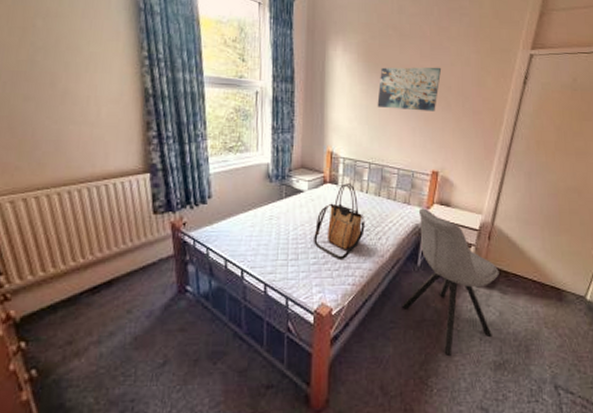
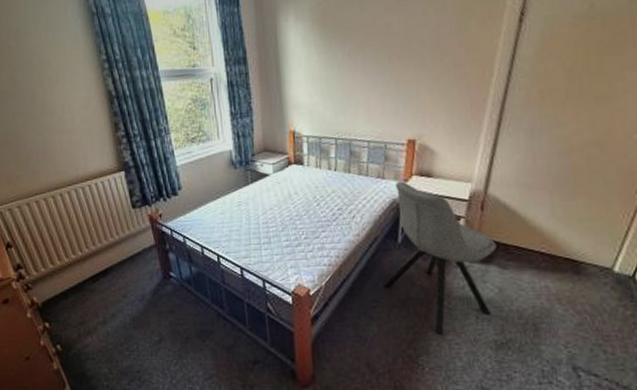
tote bag: present [314,183,366,259] -> none [284,162,337,241]
wall art: present [377,67,442,112] -> none [338,19,412,77]

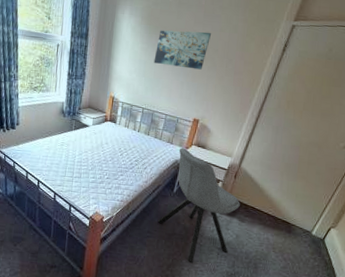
wall art: none [338,19,412,77] -> present [154,30,212,70]

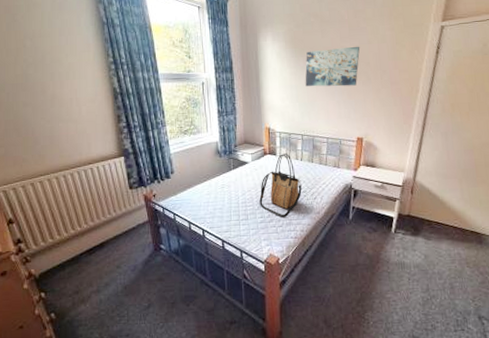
tote bag: none [94,123,136,181] -> present [259,153,303,217]
chair: present [157,148,240,263] -> none [337,170,423,293]

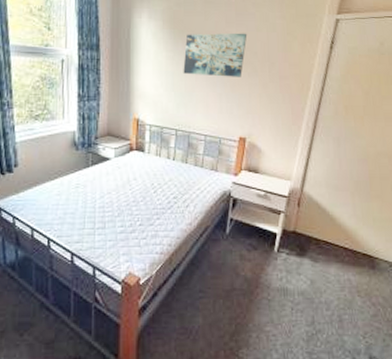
tote bag: present [259,153,303,217] -> none [121,151,173,228]

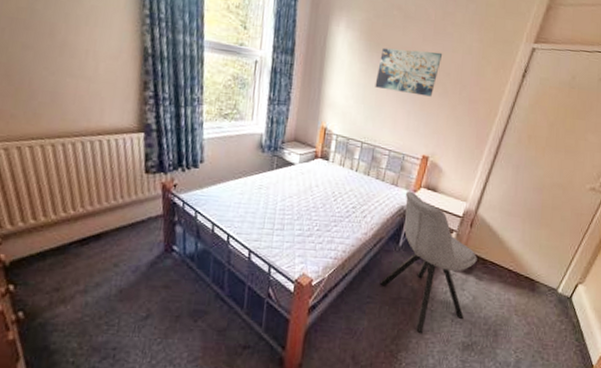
chair: none [210,175,310,326] -> present [379,191,477,333]

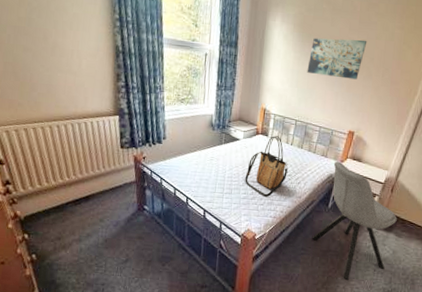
tote bag: none [300,160,353,234] -> present [245,136,289,197]

